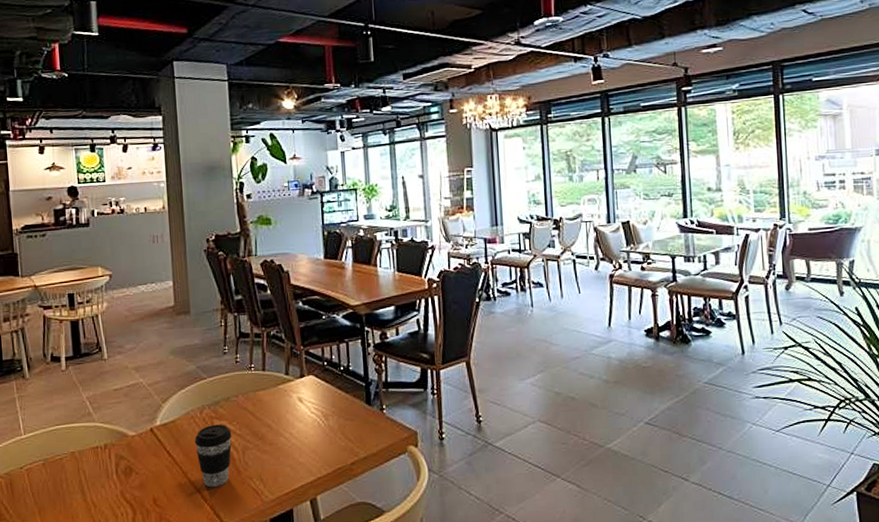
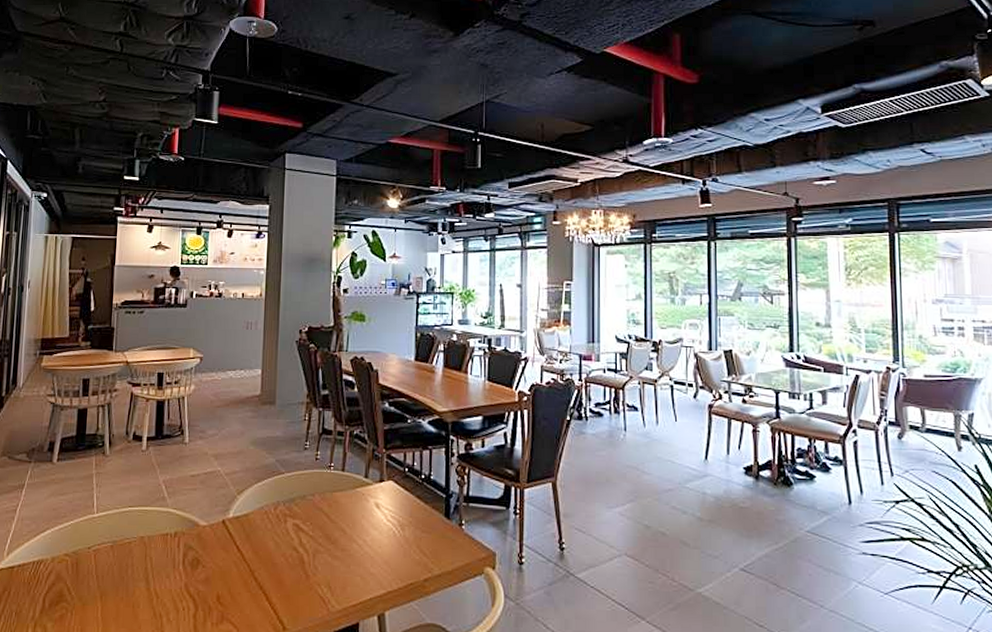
coffee cup: present [194,424,232,488] -> none [265,523,304,591]

